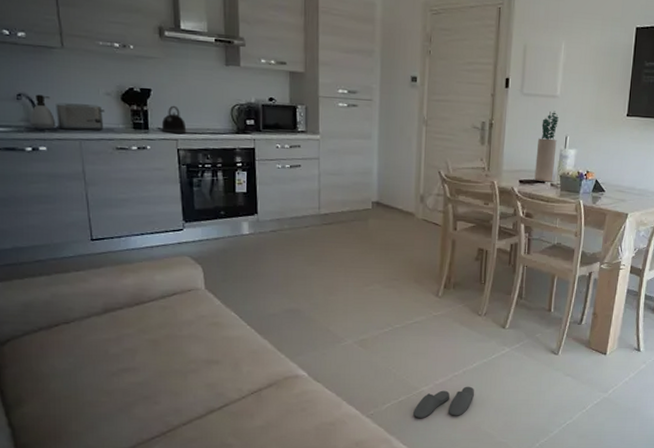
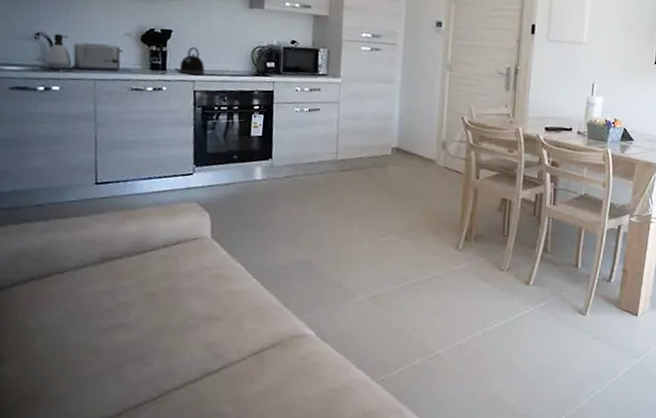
slippers: present [412,386,474,419] -> none [427,349,495,386]
vase: present [534,111,559,182] -> none [560,57,586,130]

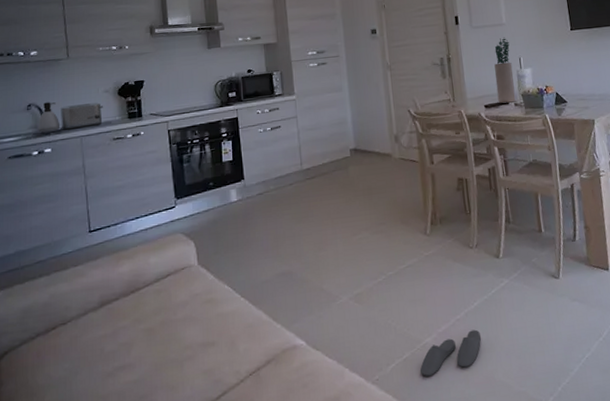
kettle: present [179,46,205,76] -> none [153,91,176,118]
slippers: none [427,349,495,386] -> present [419,329,481,377]
vase: none [560,57,586,130] -> present [494,37,516,104]

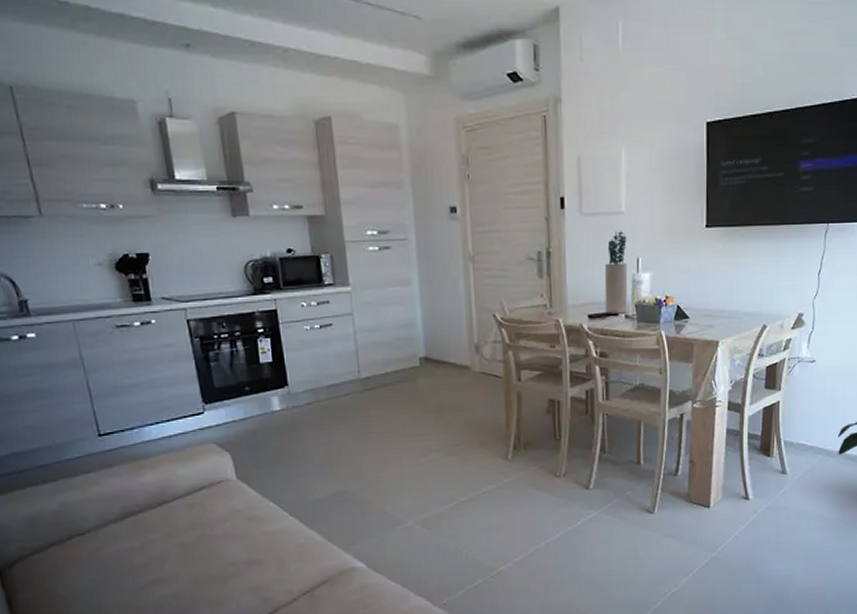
soap dispenser: present [38,102,60,134] -> none [12,273,44,314]
toaster: present [59,102,104,131] -> none [39,277,99,313]
slippers: present [419,329,481,377] -> none [492,560,561,604]

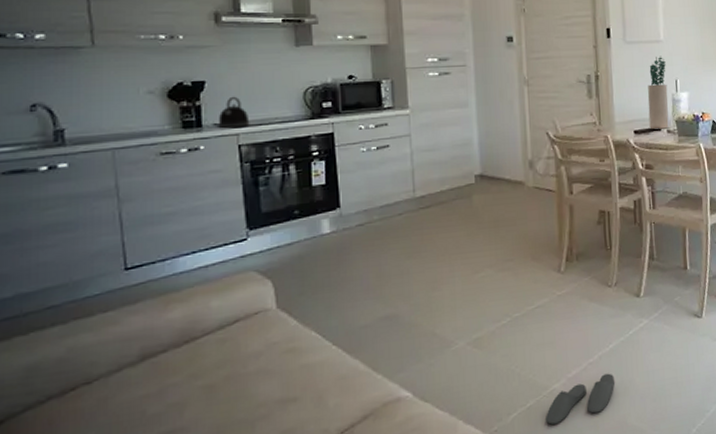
kettle: none [165,269,196,303] -> present [218,96,250,129]
slippers: none [492,560,561,604] -> present [544,373,614,426]

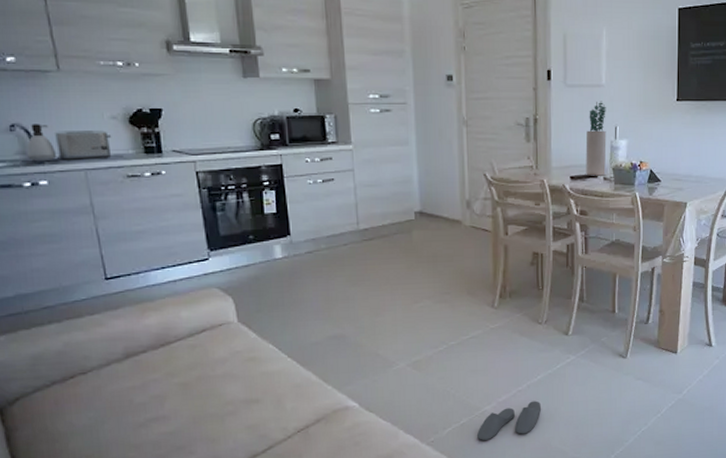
soap dispenser: none [47,102,82,143] -> present [26,124,57,162]
toaster: none [80,105,147,142] -> present [53,129,112,162]
kettle: present [218,96,250,129] -> none [176,124,205,156]

